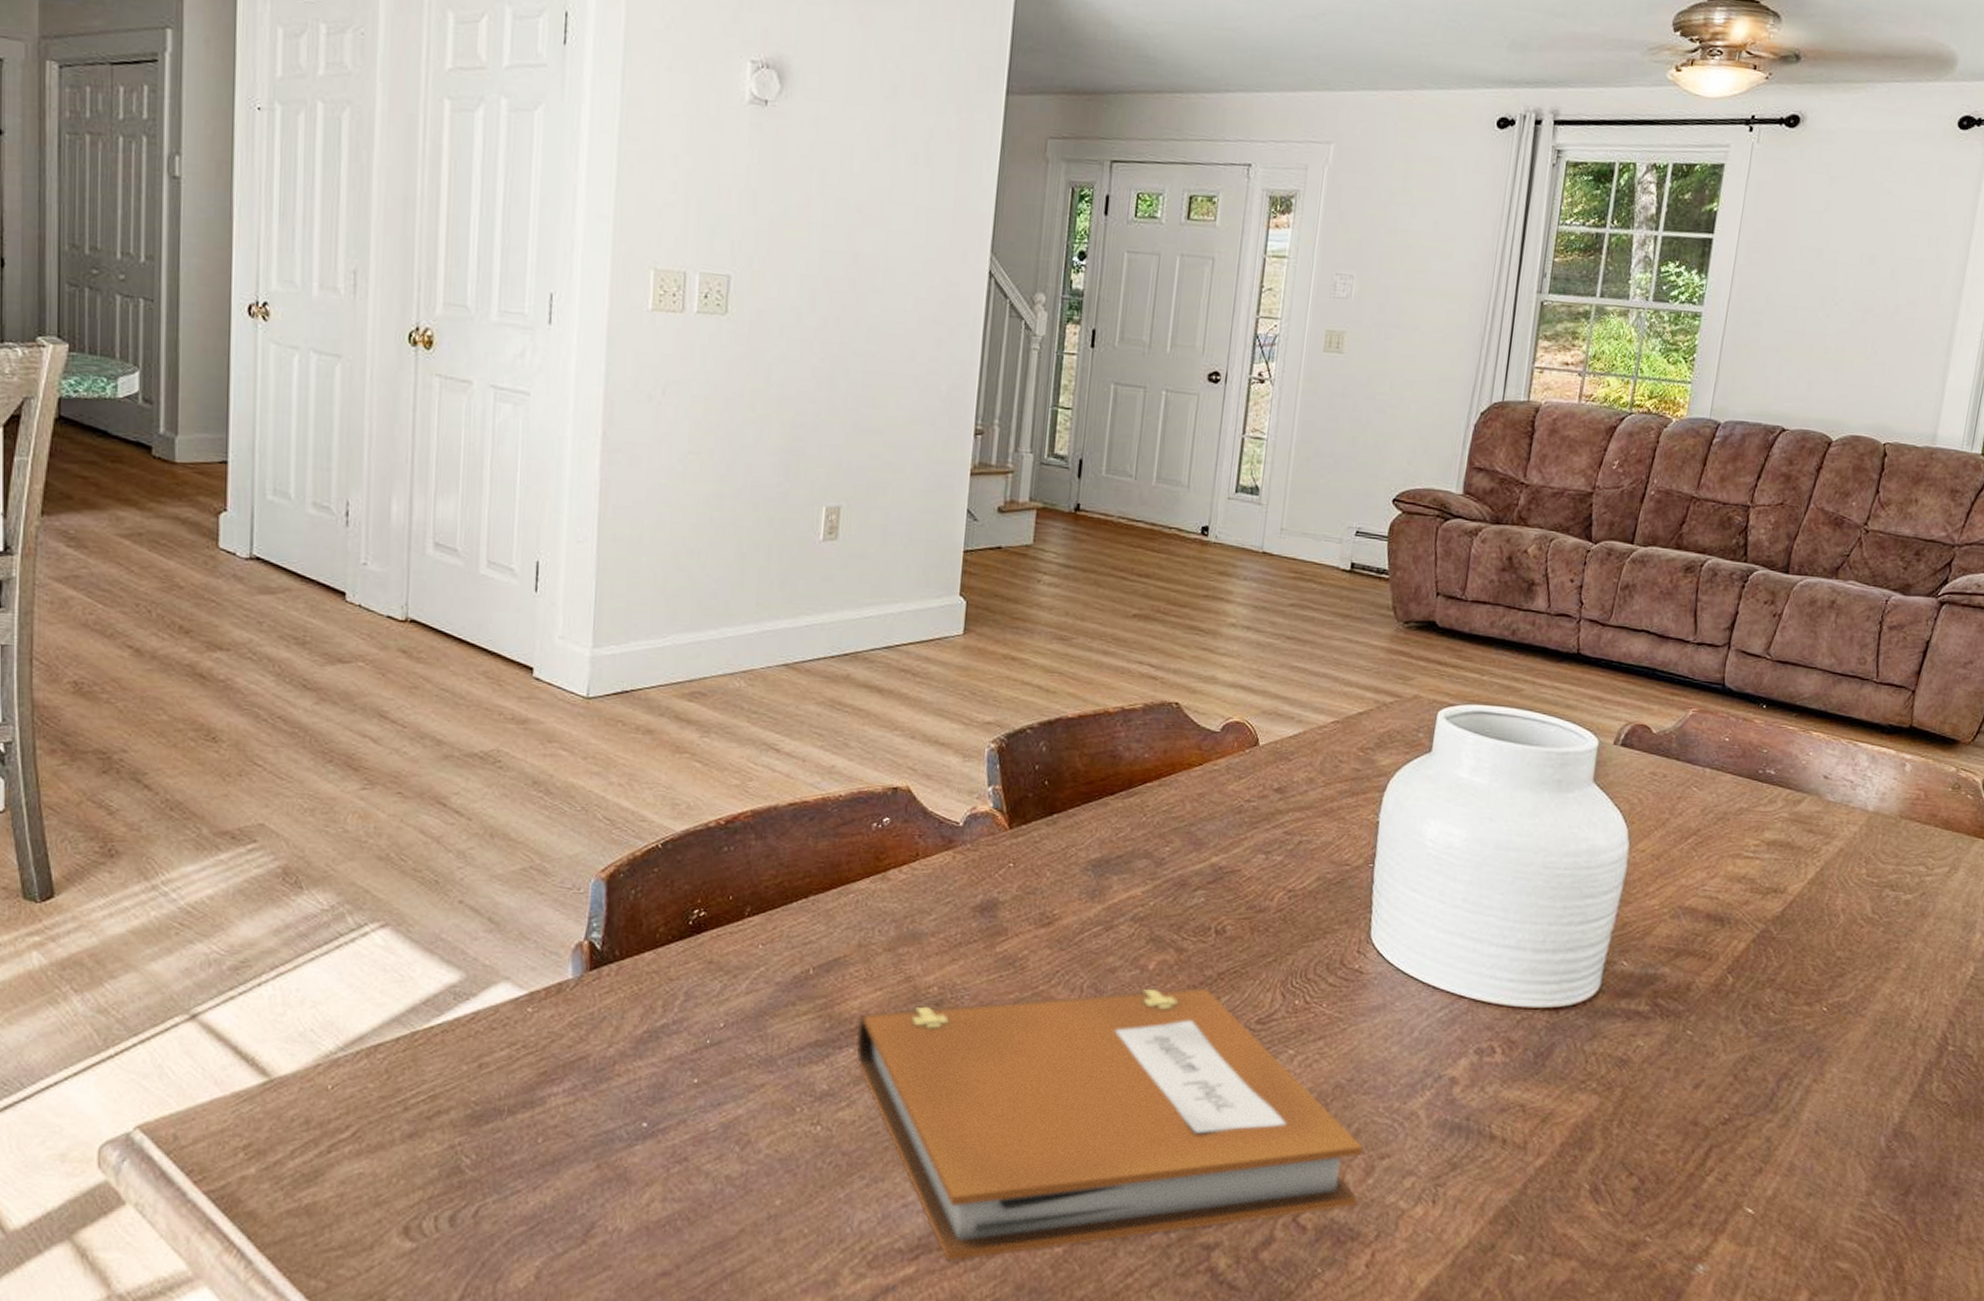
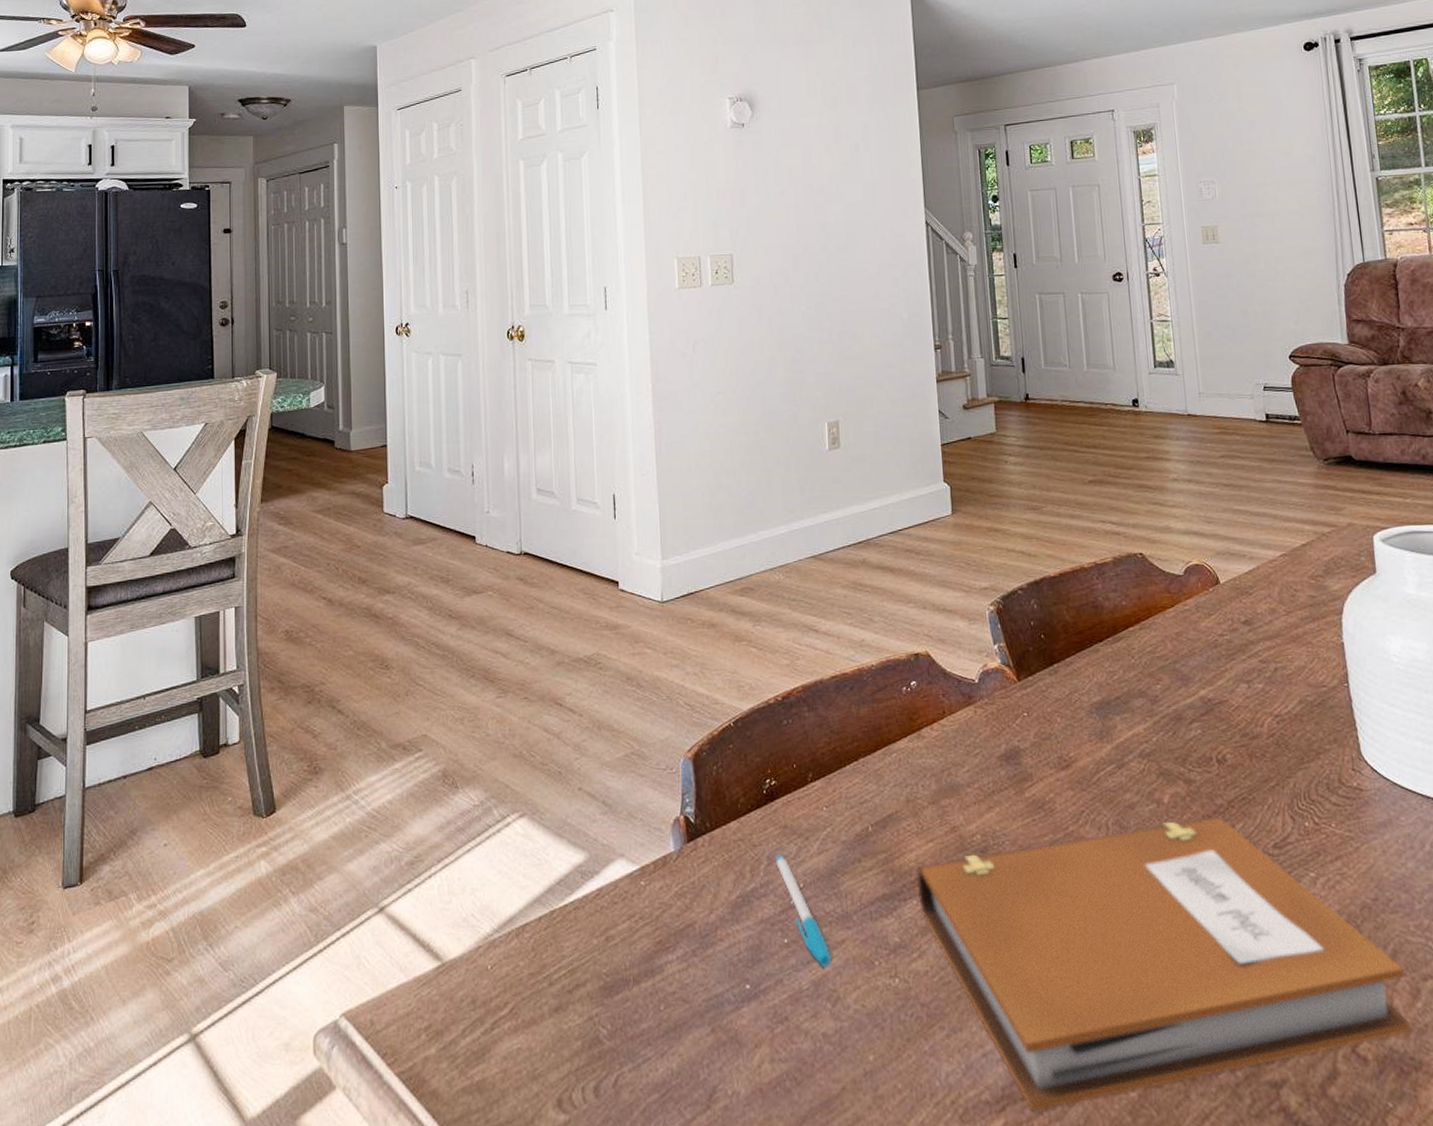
pen: none [693,990,746,1110] -> present [775,854,831,967]

